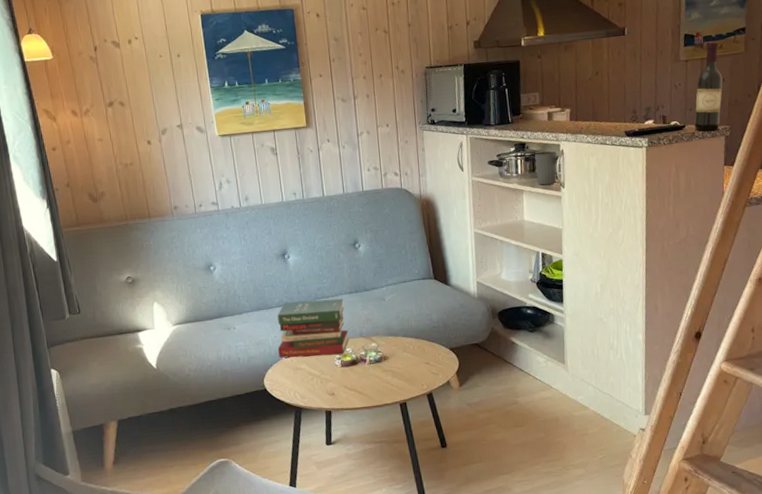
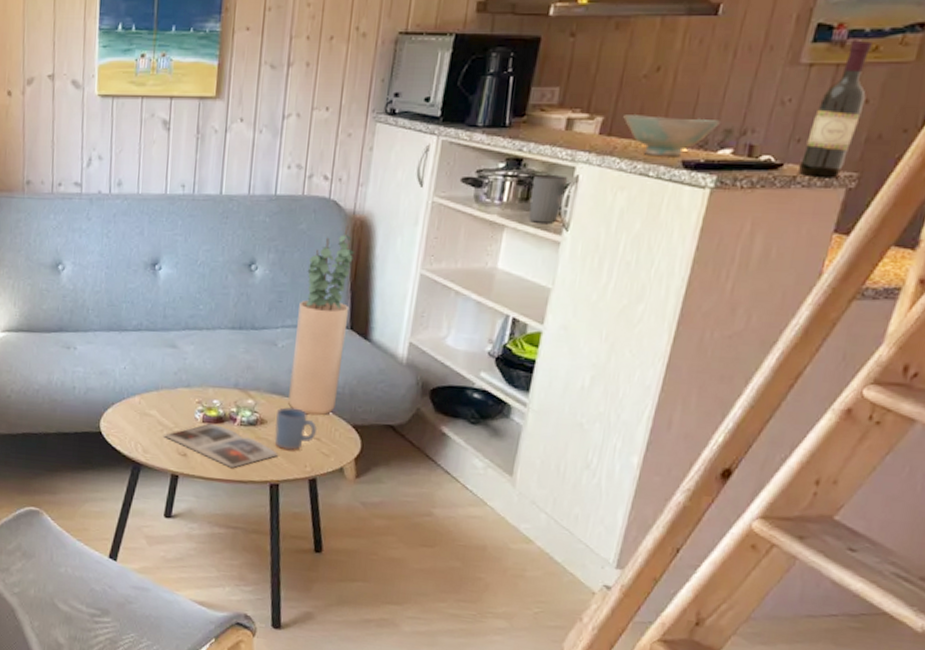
books: present [277,298,349,358] -> none [124,327,221,408]
magazine: none [314,367,402,397] -> present [164,424,279,468]
mug: none [394,343,426,376] -> present [274,407,318,450]
vase: none [395,206,435,347] -> present [288,226,354,416]
bowl: none [582,102,643,131] -> present [623,115,722,158]

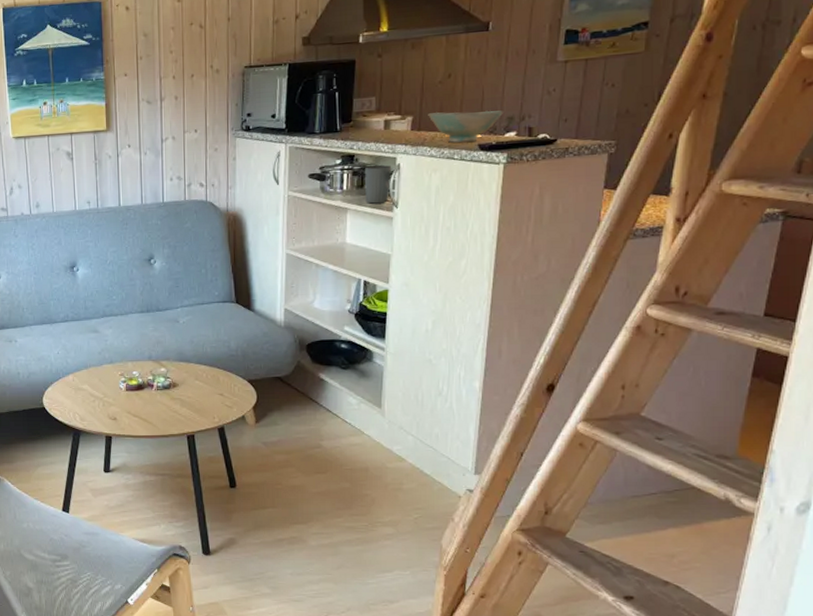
magazine: present [164,424,279,468] -> none [96,392,191,425]
mug: present [274,407,318,450] -> none [185,371,220,406]
vase: present [288,226,354,416] -> none [192,221,233,376]
wine bottle: present [797,41,873,179] -> none [568,39,612,148]

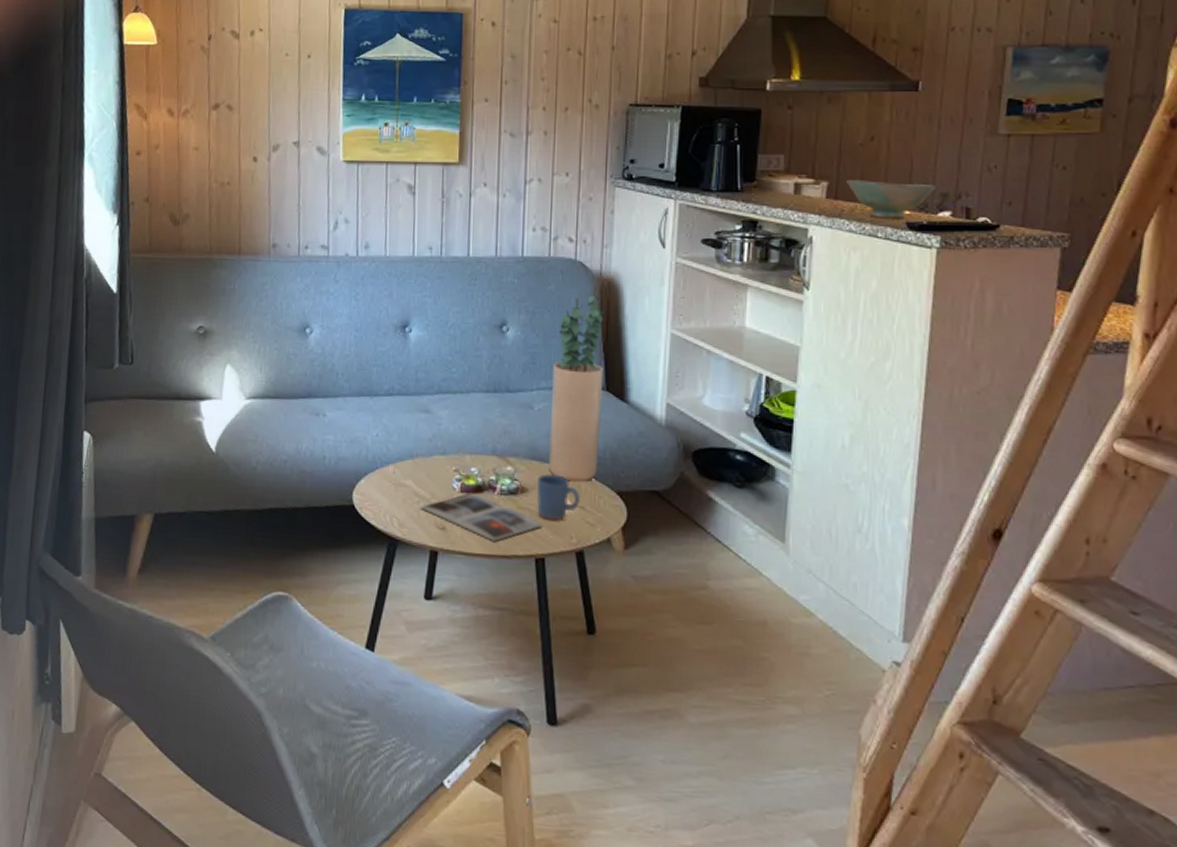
magazine: none [96,392,191,425] -> present [420,494,543,541]
mug: none [185,371,220,406] -> present [536,474,581,520]
vase: none [192,221,233,376] -> present [549,287,604,482]
cup: present [365,165,391,204] -> none [770,236,801,283]

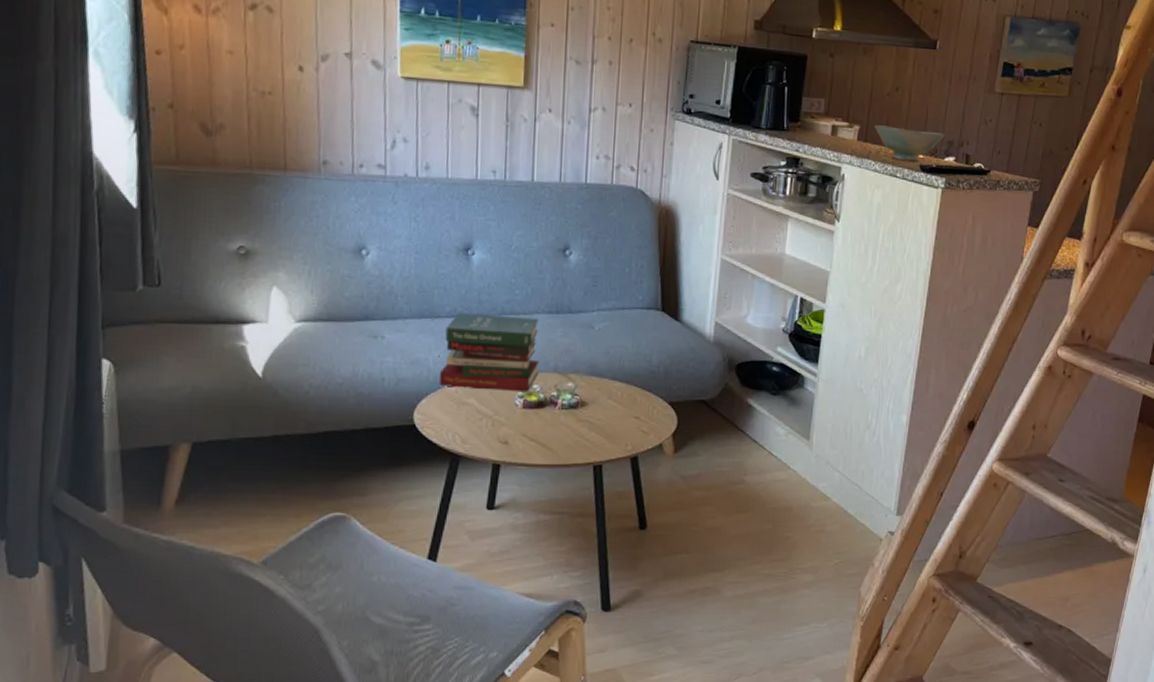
books: none [377,391,477,476] -> present [438,313,539,393]
magazine: present [420,494,543,541] -> none [483,409,601,452]
mug: present [536,474,581,520] -> none [595,388,637,430]
vase: present [549,287,604,482] -> none [607,214,661,395]

